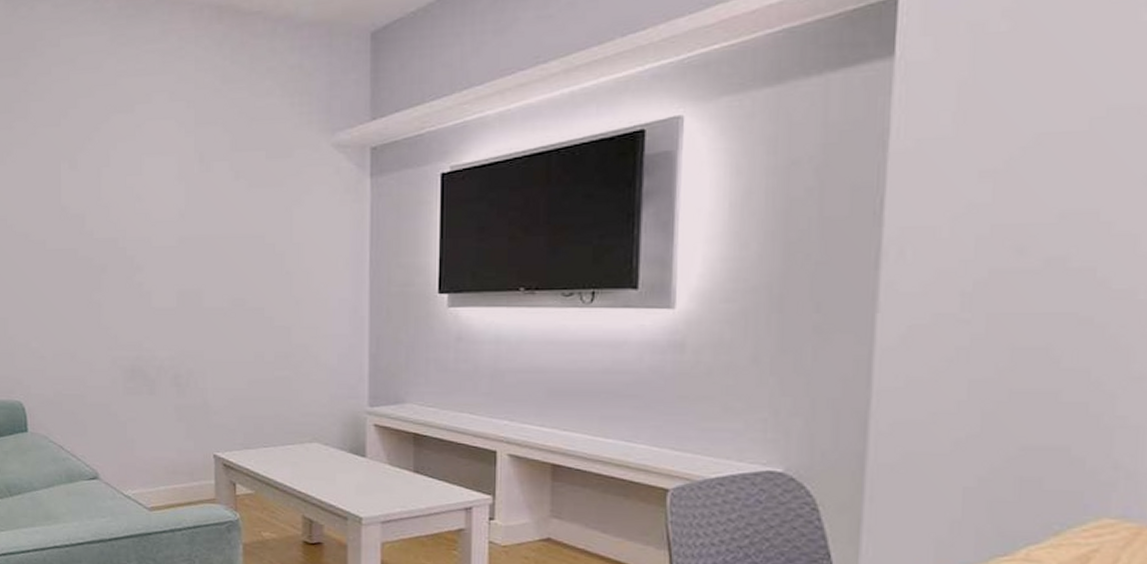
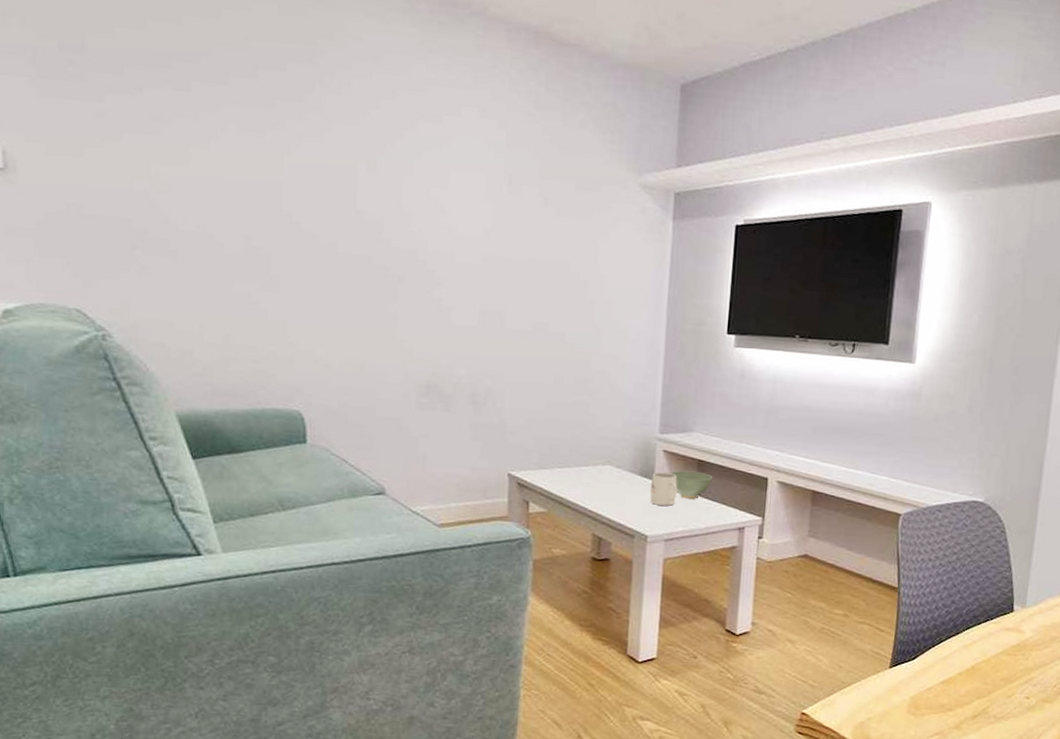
mug: none [362,448,392,485] -> present [650,472,678,506]
bowl: none [382,445,432,477] -> present [669,470,713,499]

